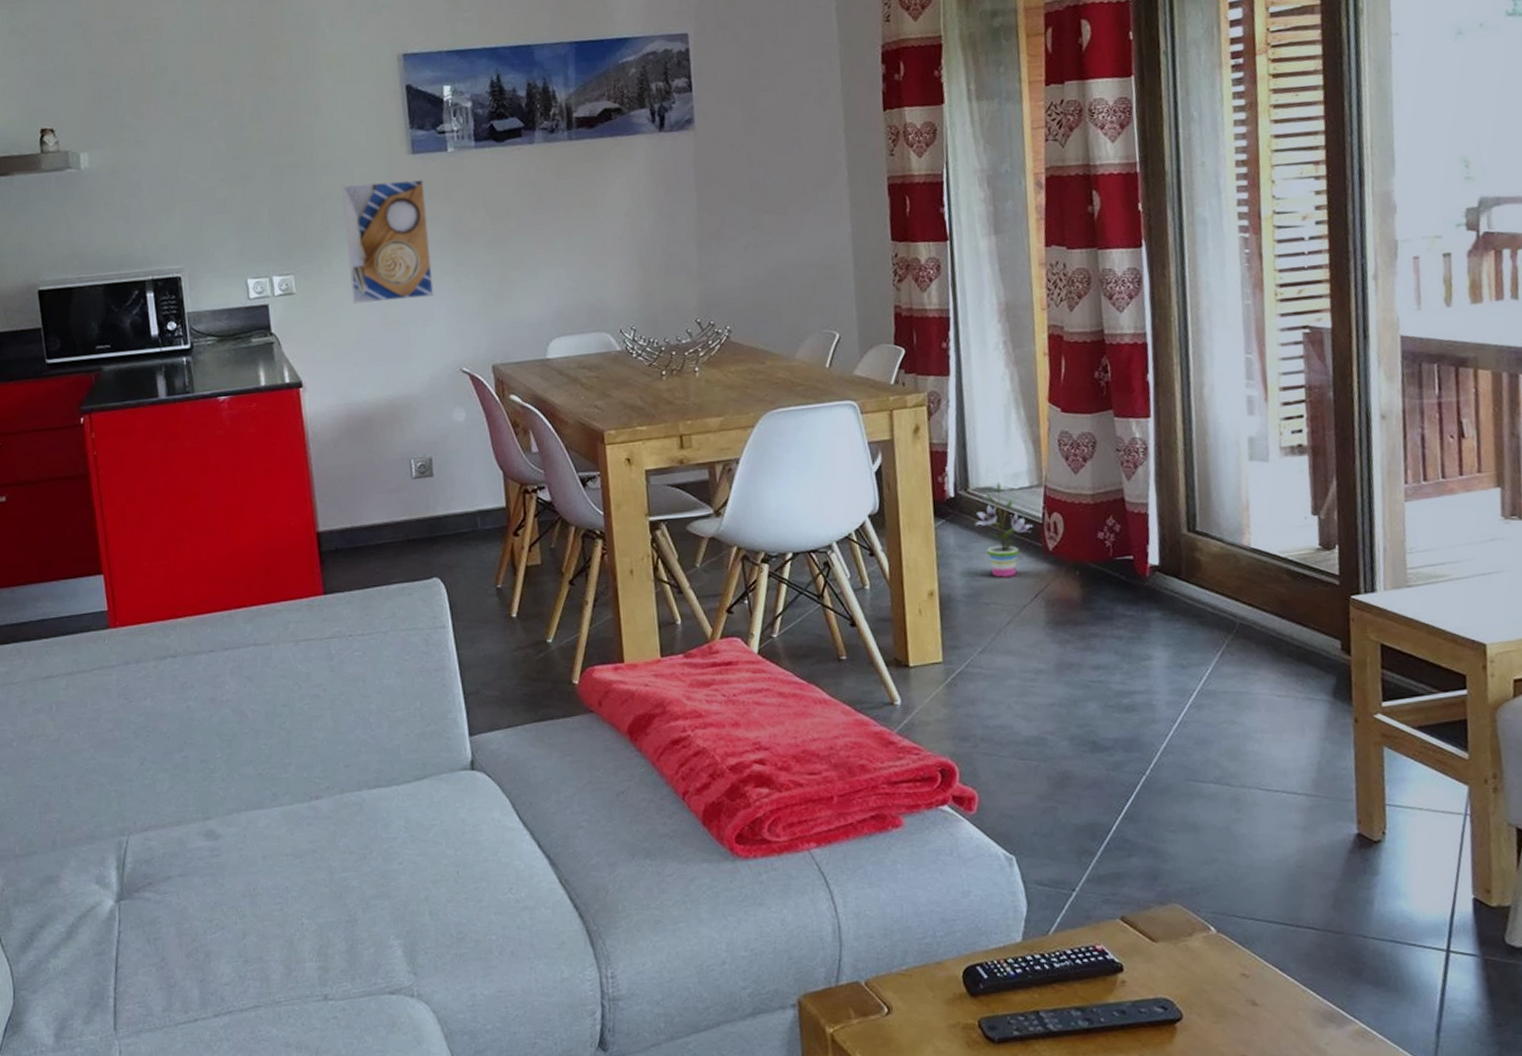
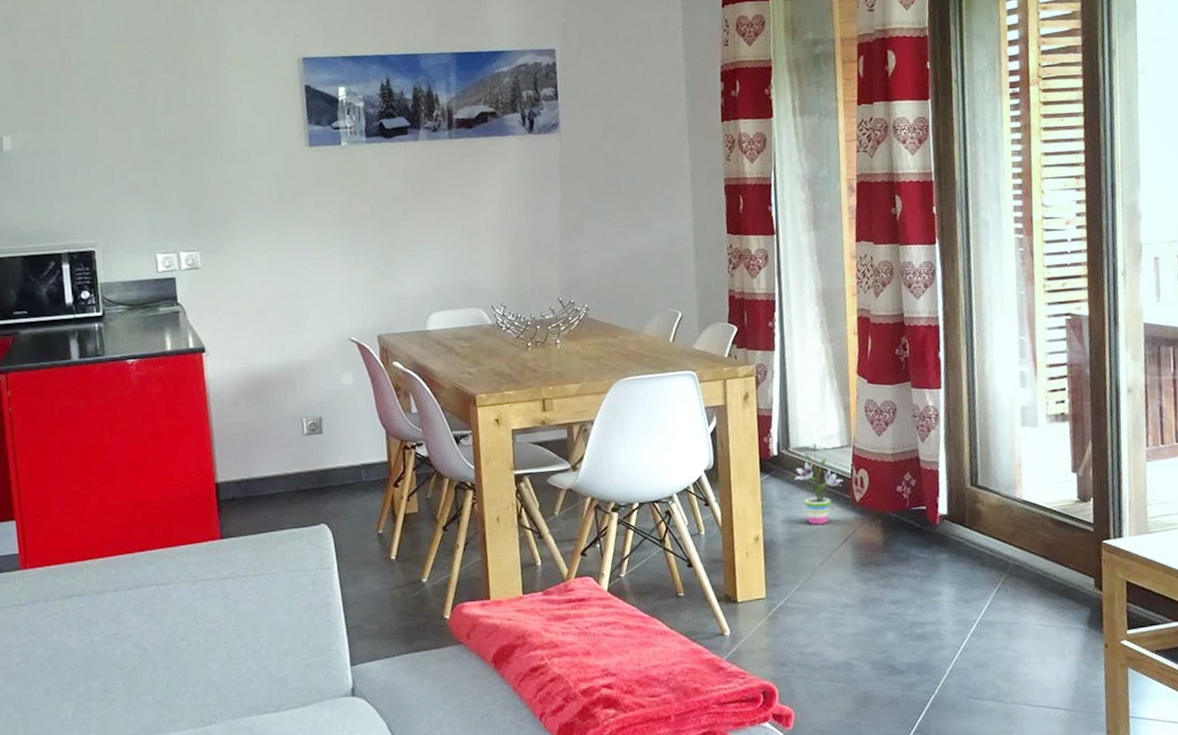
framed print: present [342,179,434,304] -> none [245,169,327,278]

